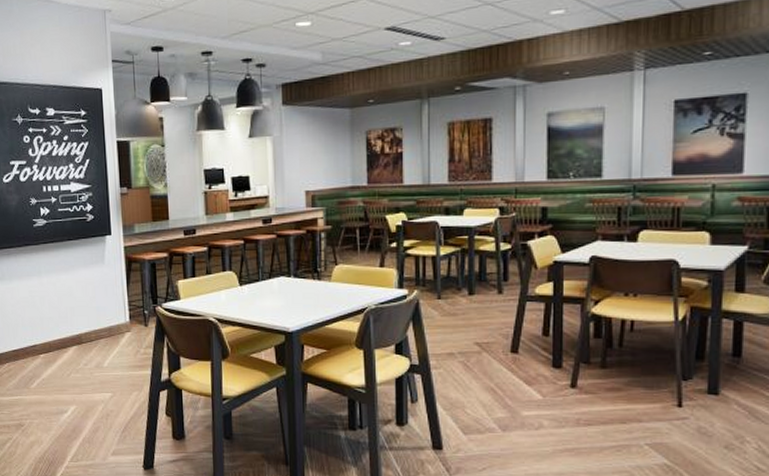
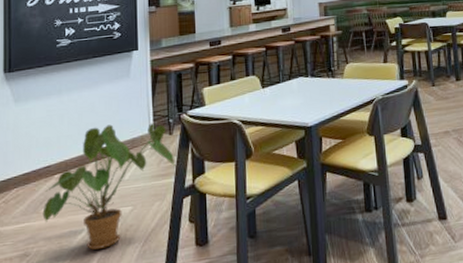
house plant: none [32,310,152,429] -> present [42,123,176,250]

